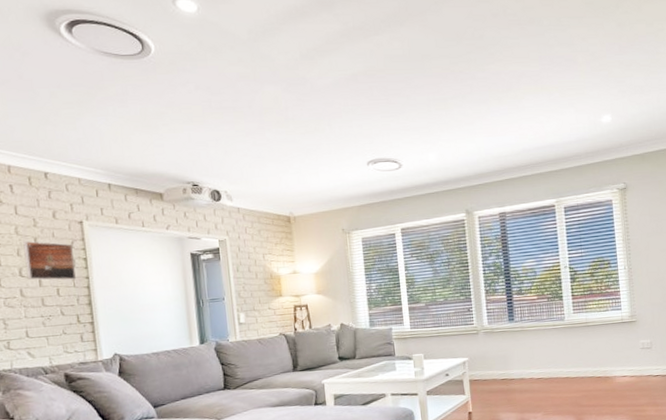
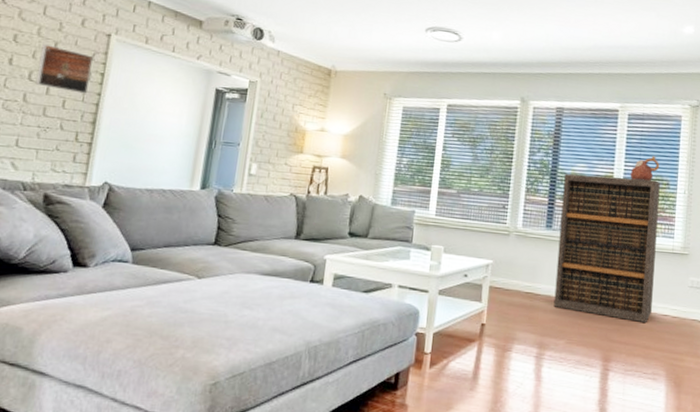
bookshelf: none [517,262,612,388] -> present [553,173,660,324]
ceramic vessel: none [574,240,599,265] -> present [630,156,659,181]

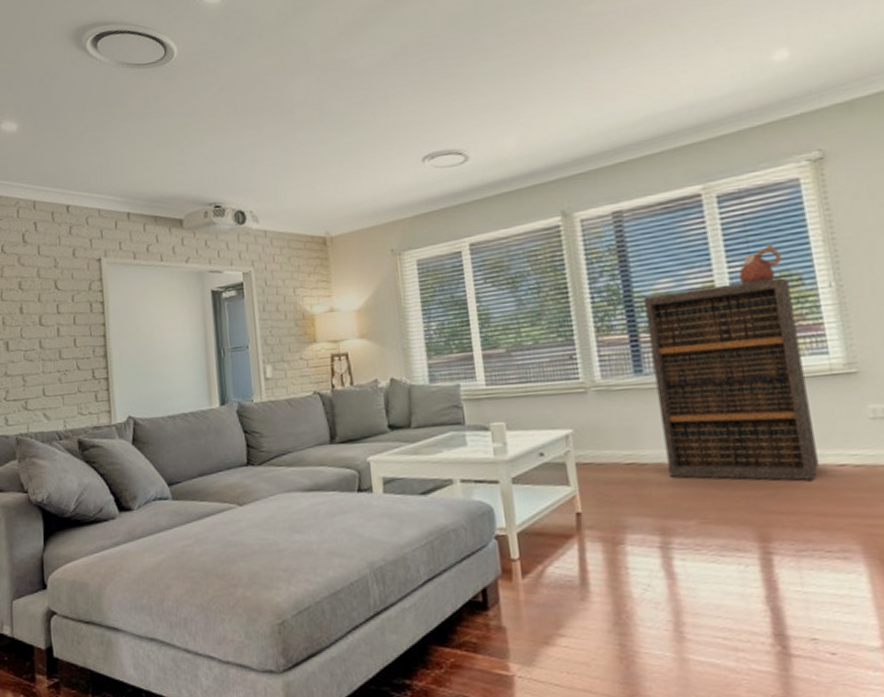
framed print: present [35,44,94,94] -> none [44,284,94,330]

